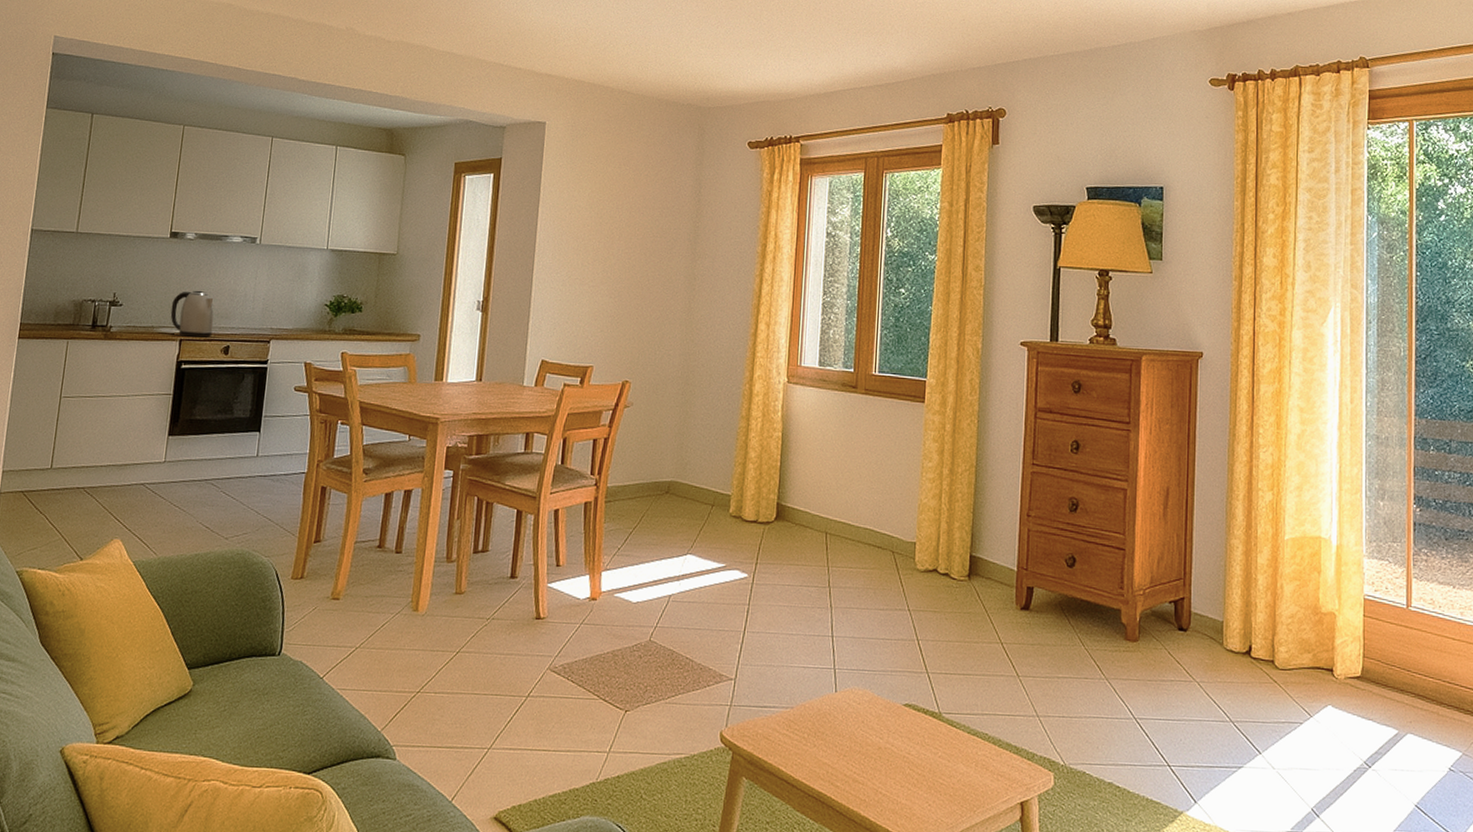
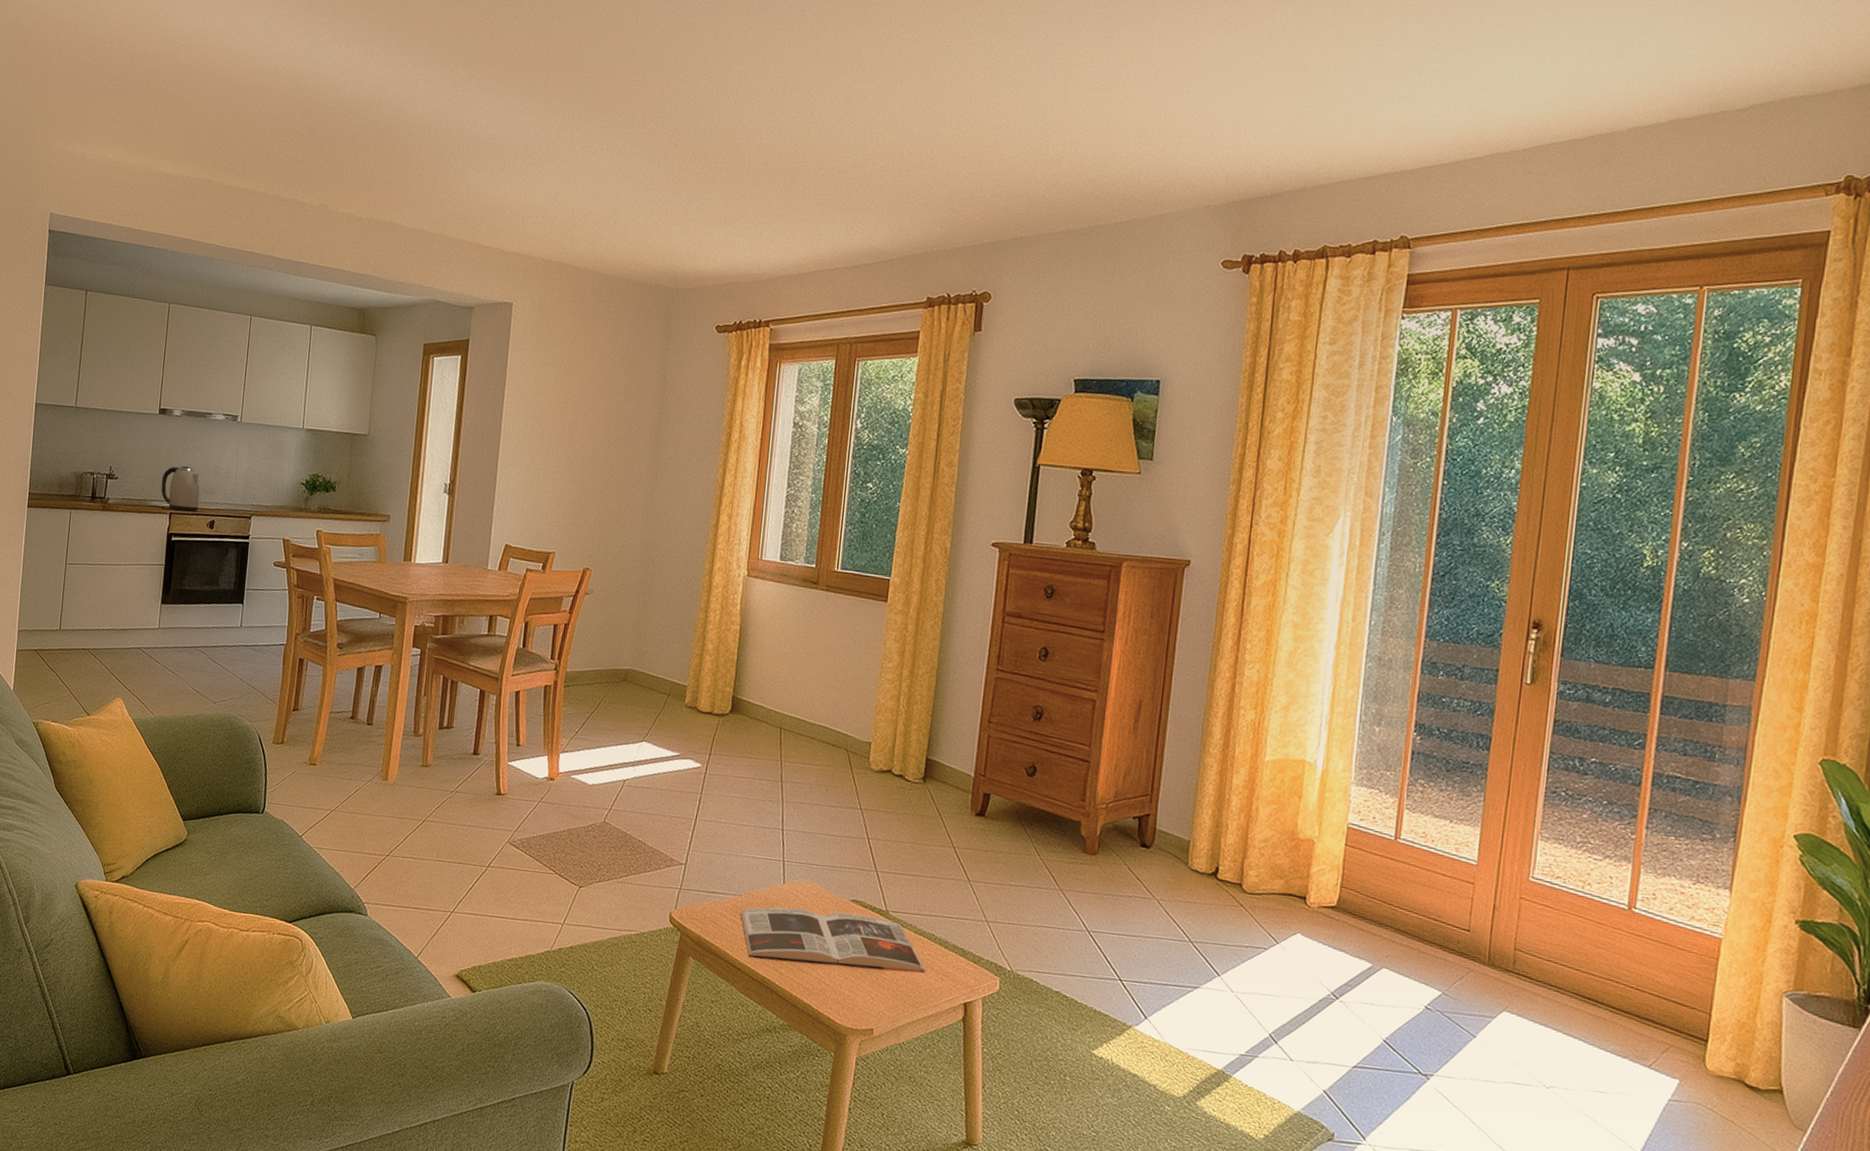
magazine: none [793,716,981,773] -> present [740,907,926,972]

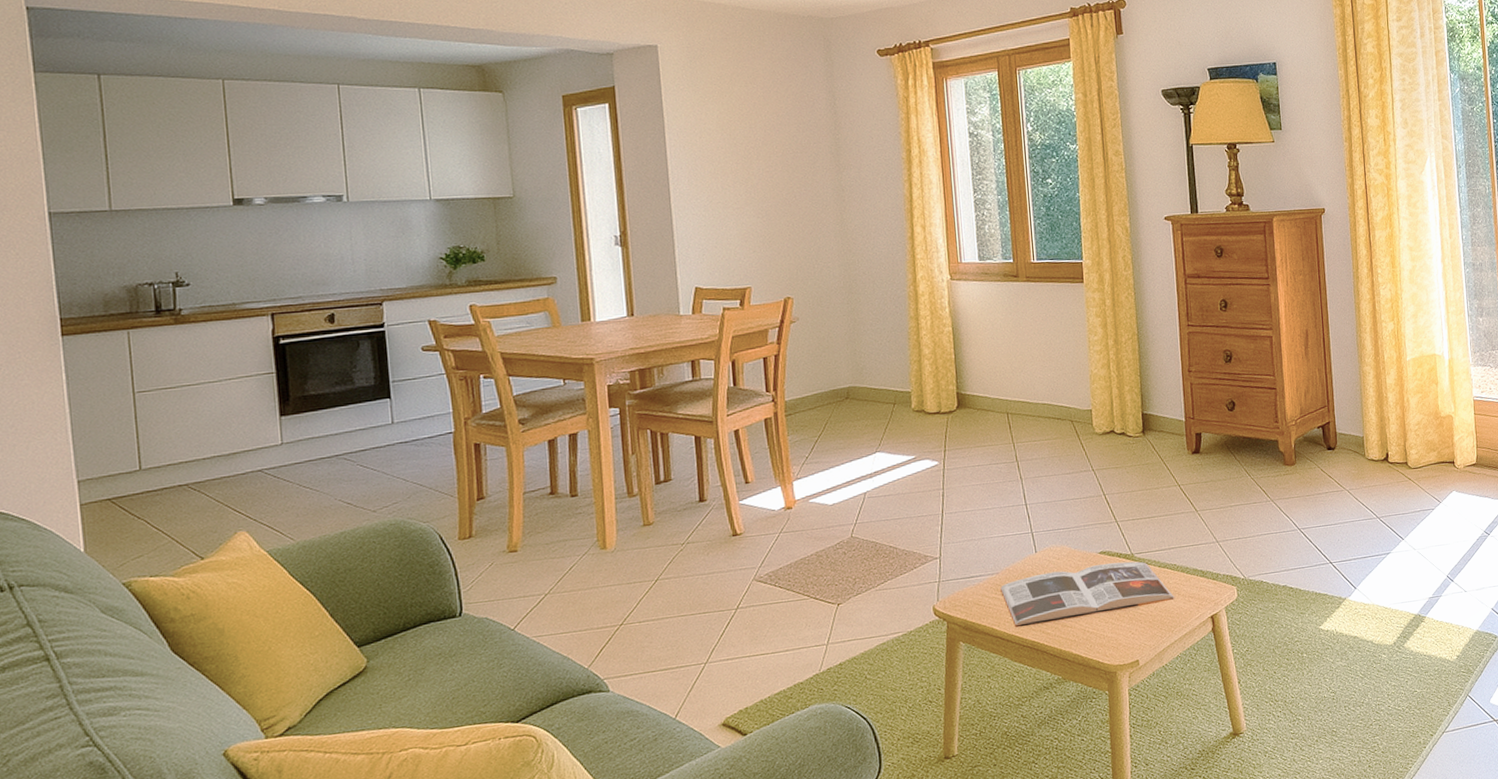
kettle: present [161,465,200,512] -> none [252,258,311,310]

